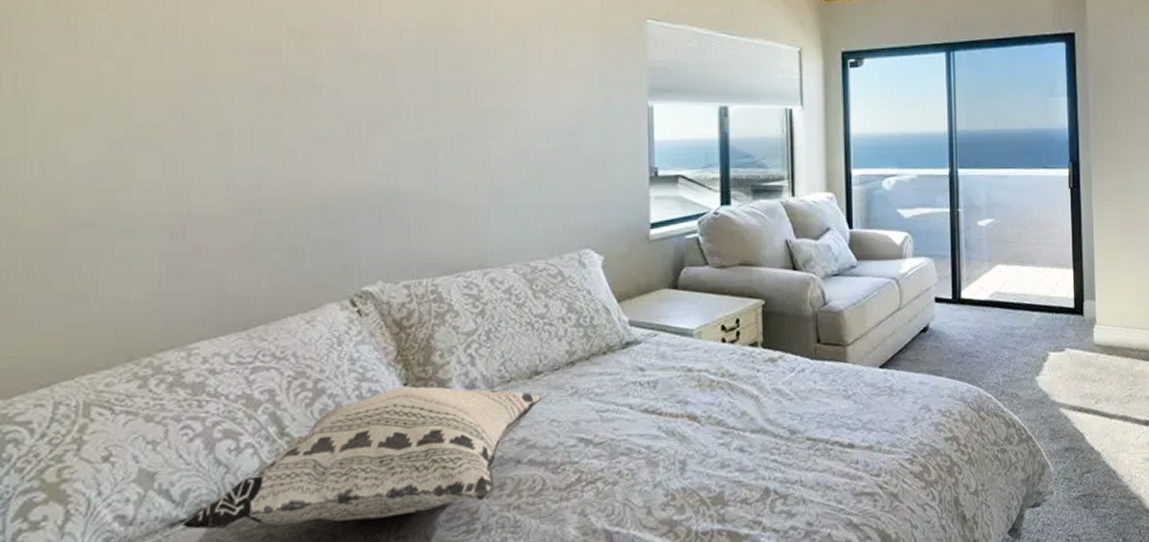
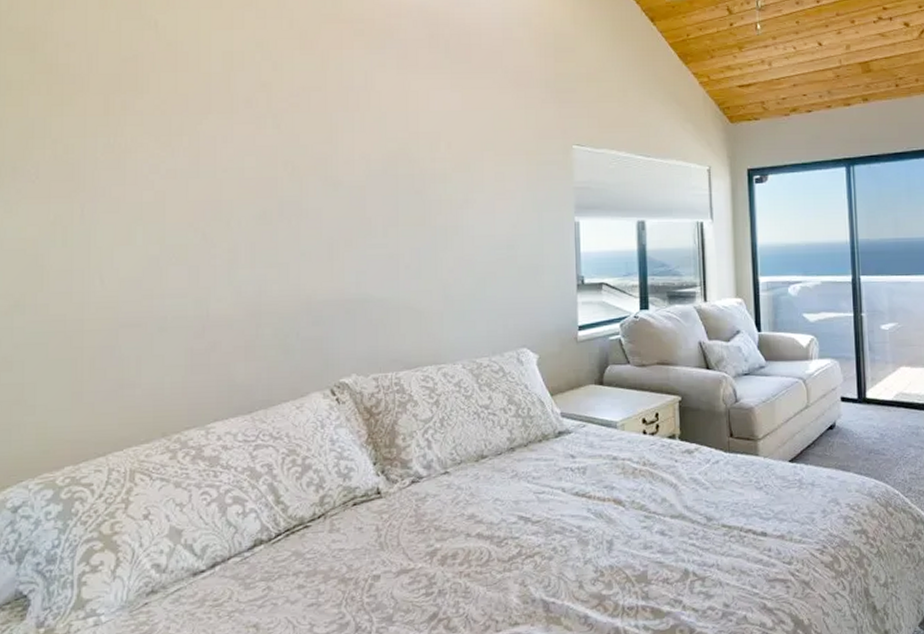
decorative pillow: present [181,385,543,530] -> none [201,464,488,581]

